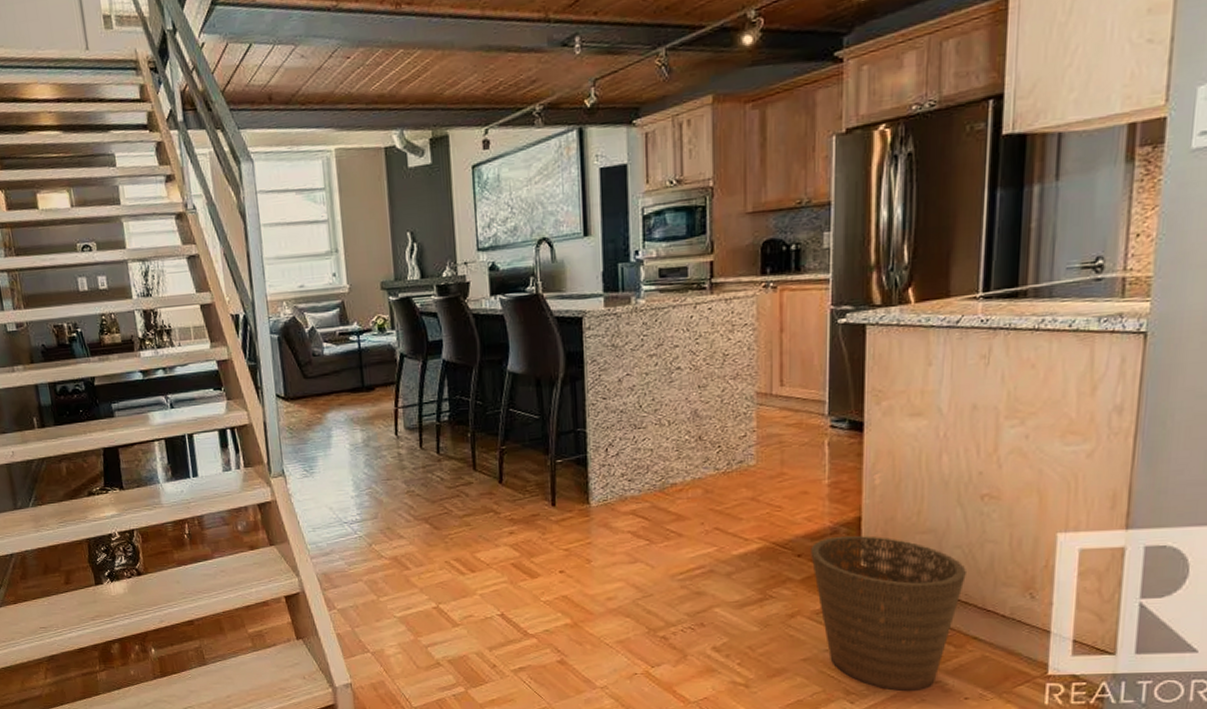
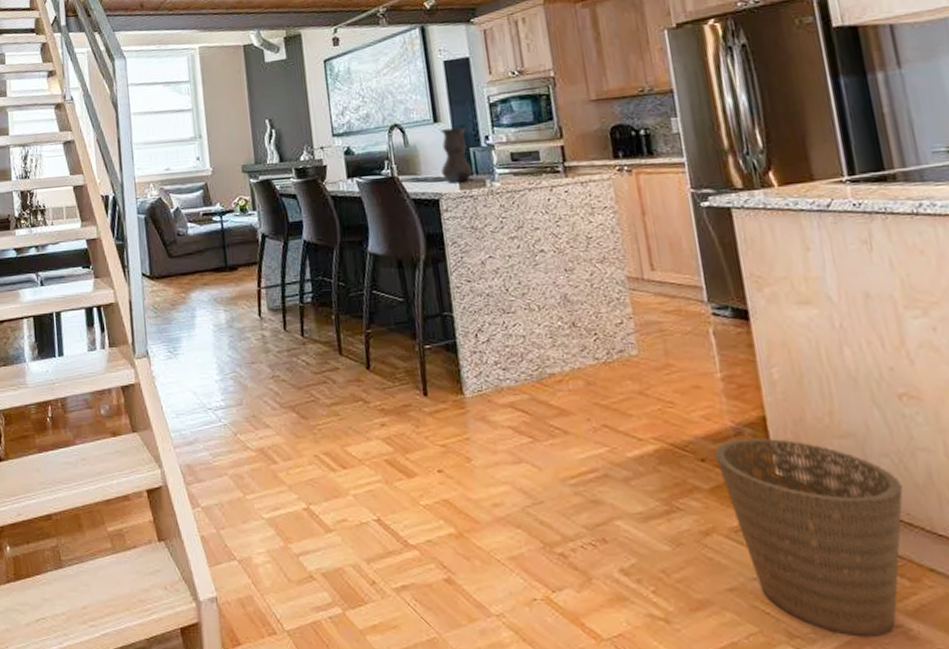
vase: none [587,242,619,302] -> present [441,127,473,185]

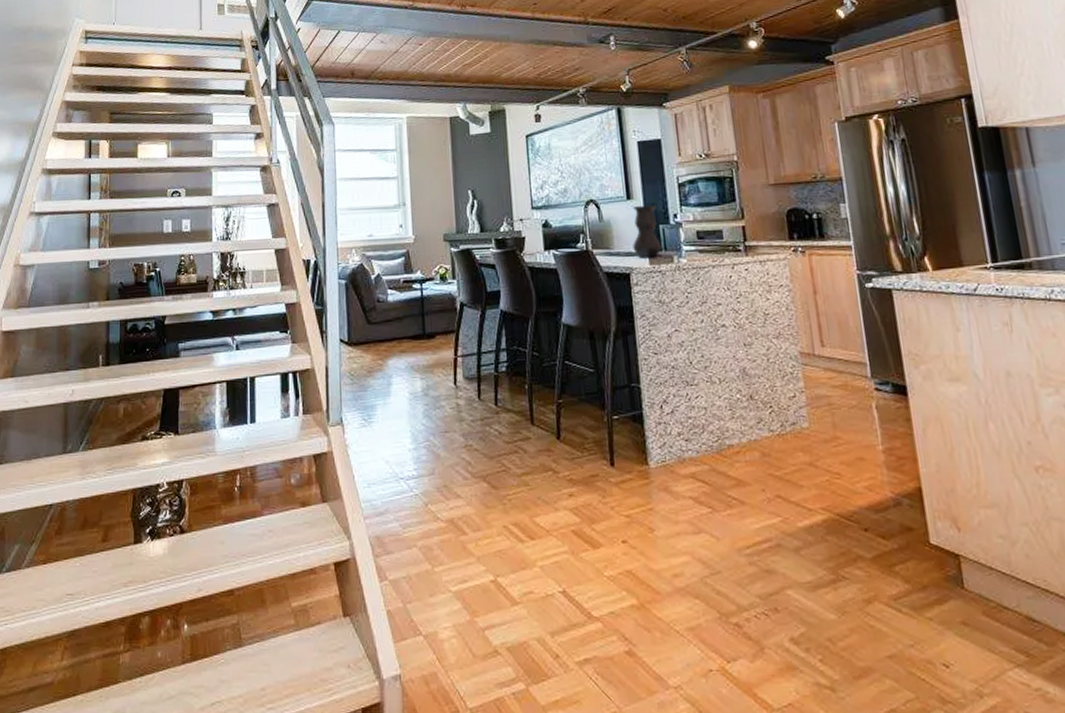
basket: present [714,437,903,636] -> none [876,508,1040,700]

